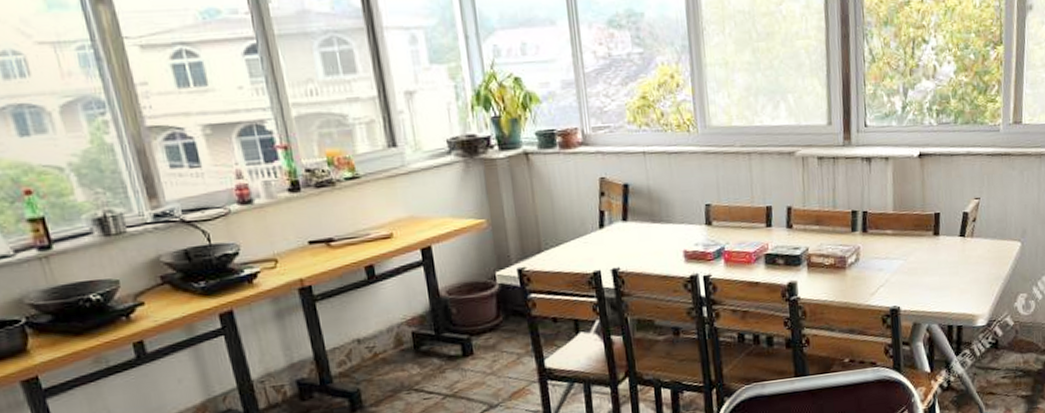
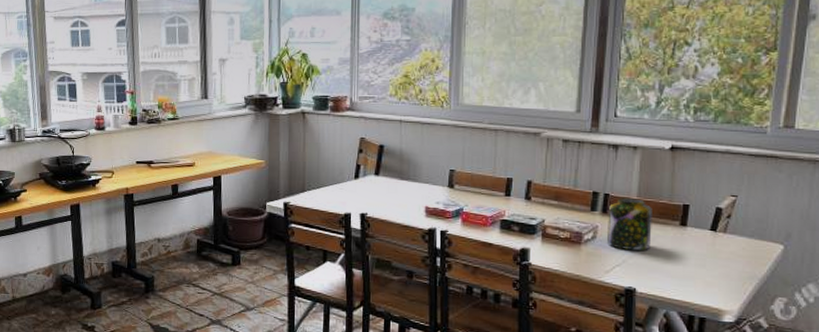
jar: none [868,213,909,269] -> present [607,198,652,250]

